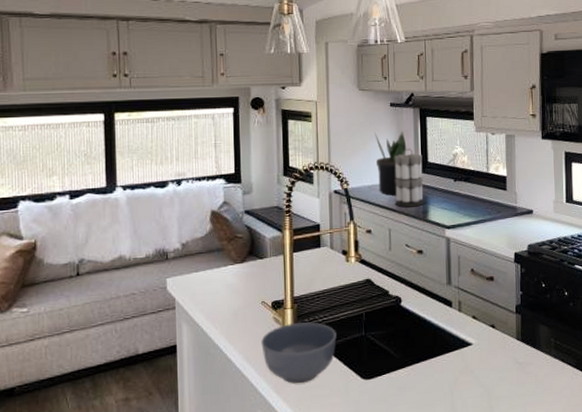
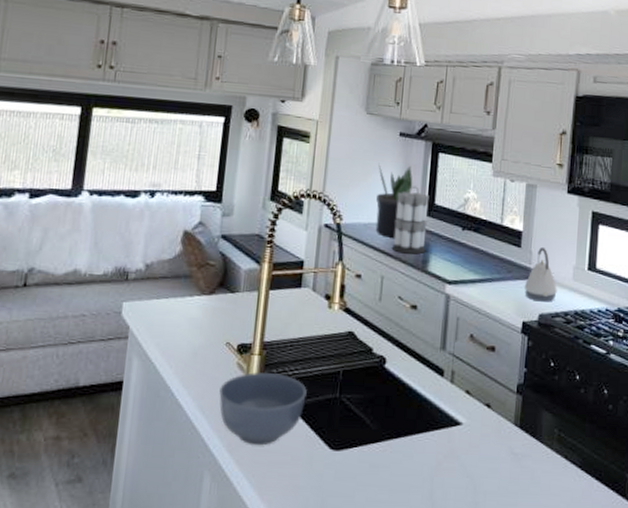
kettle: none [512,187,541,234] -> present [524,246,557,302]

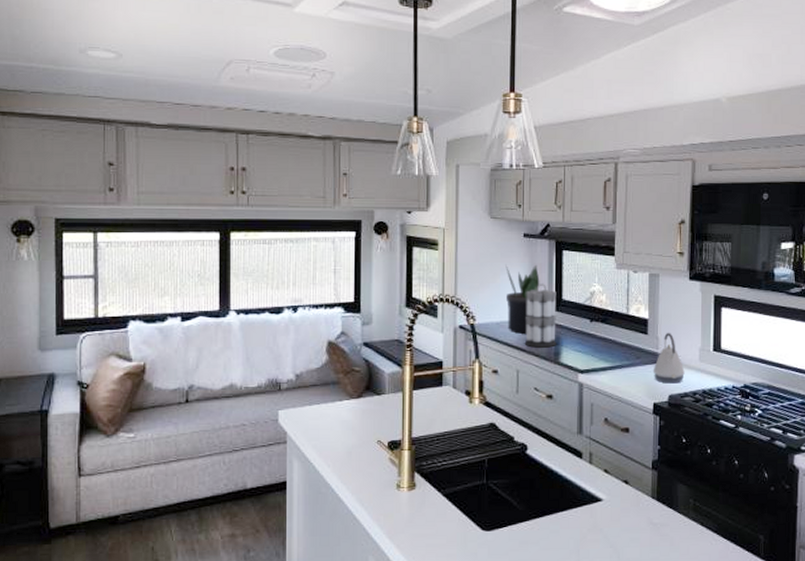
bowl: present [219,371,307,444] -> none [375,465,456,530]

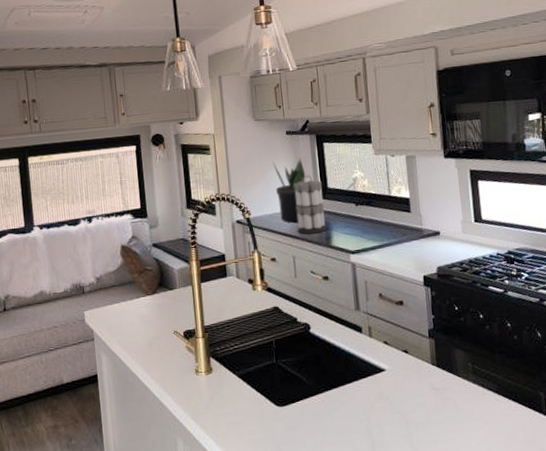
kettle: present [653,332,685,384] -> none [419,208,450,257]

